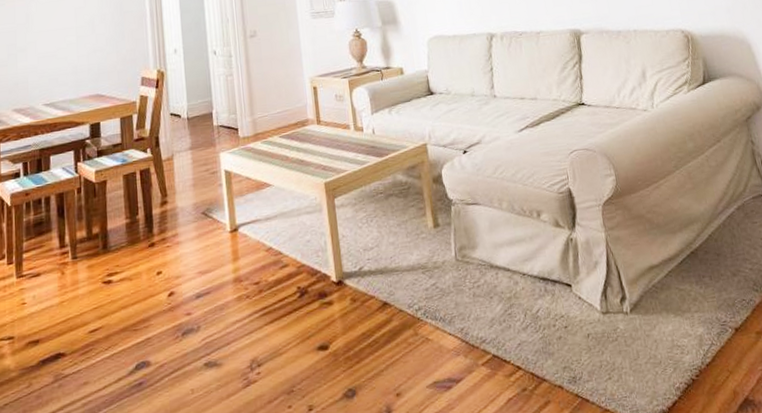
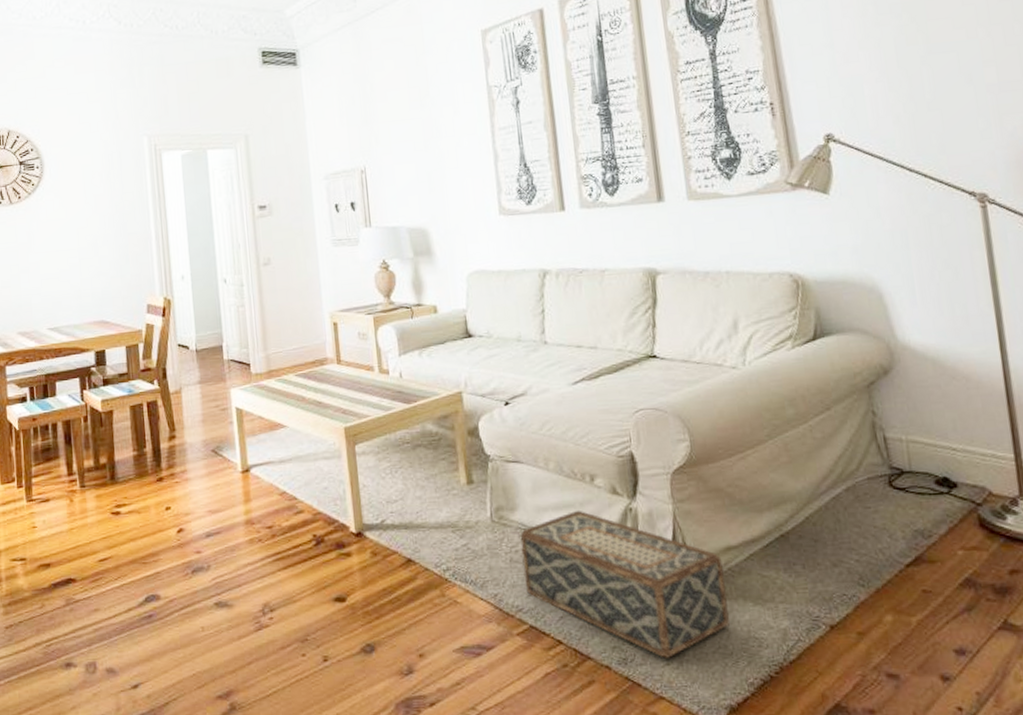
woven basket: none [481,243,657,373] -> present [520,510,730,658]

